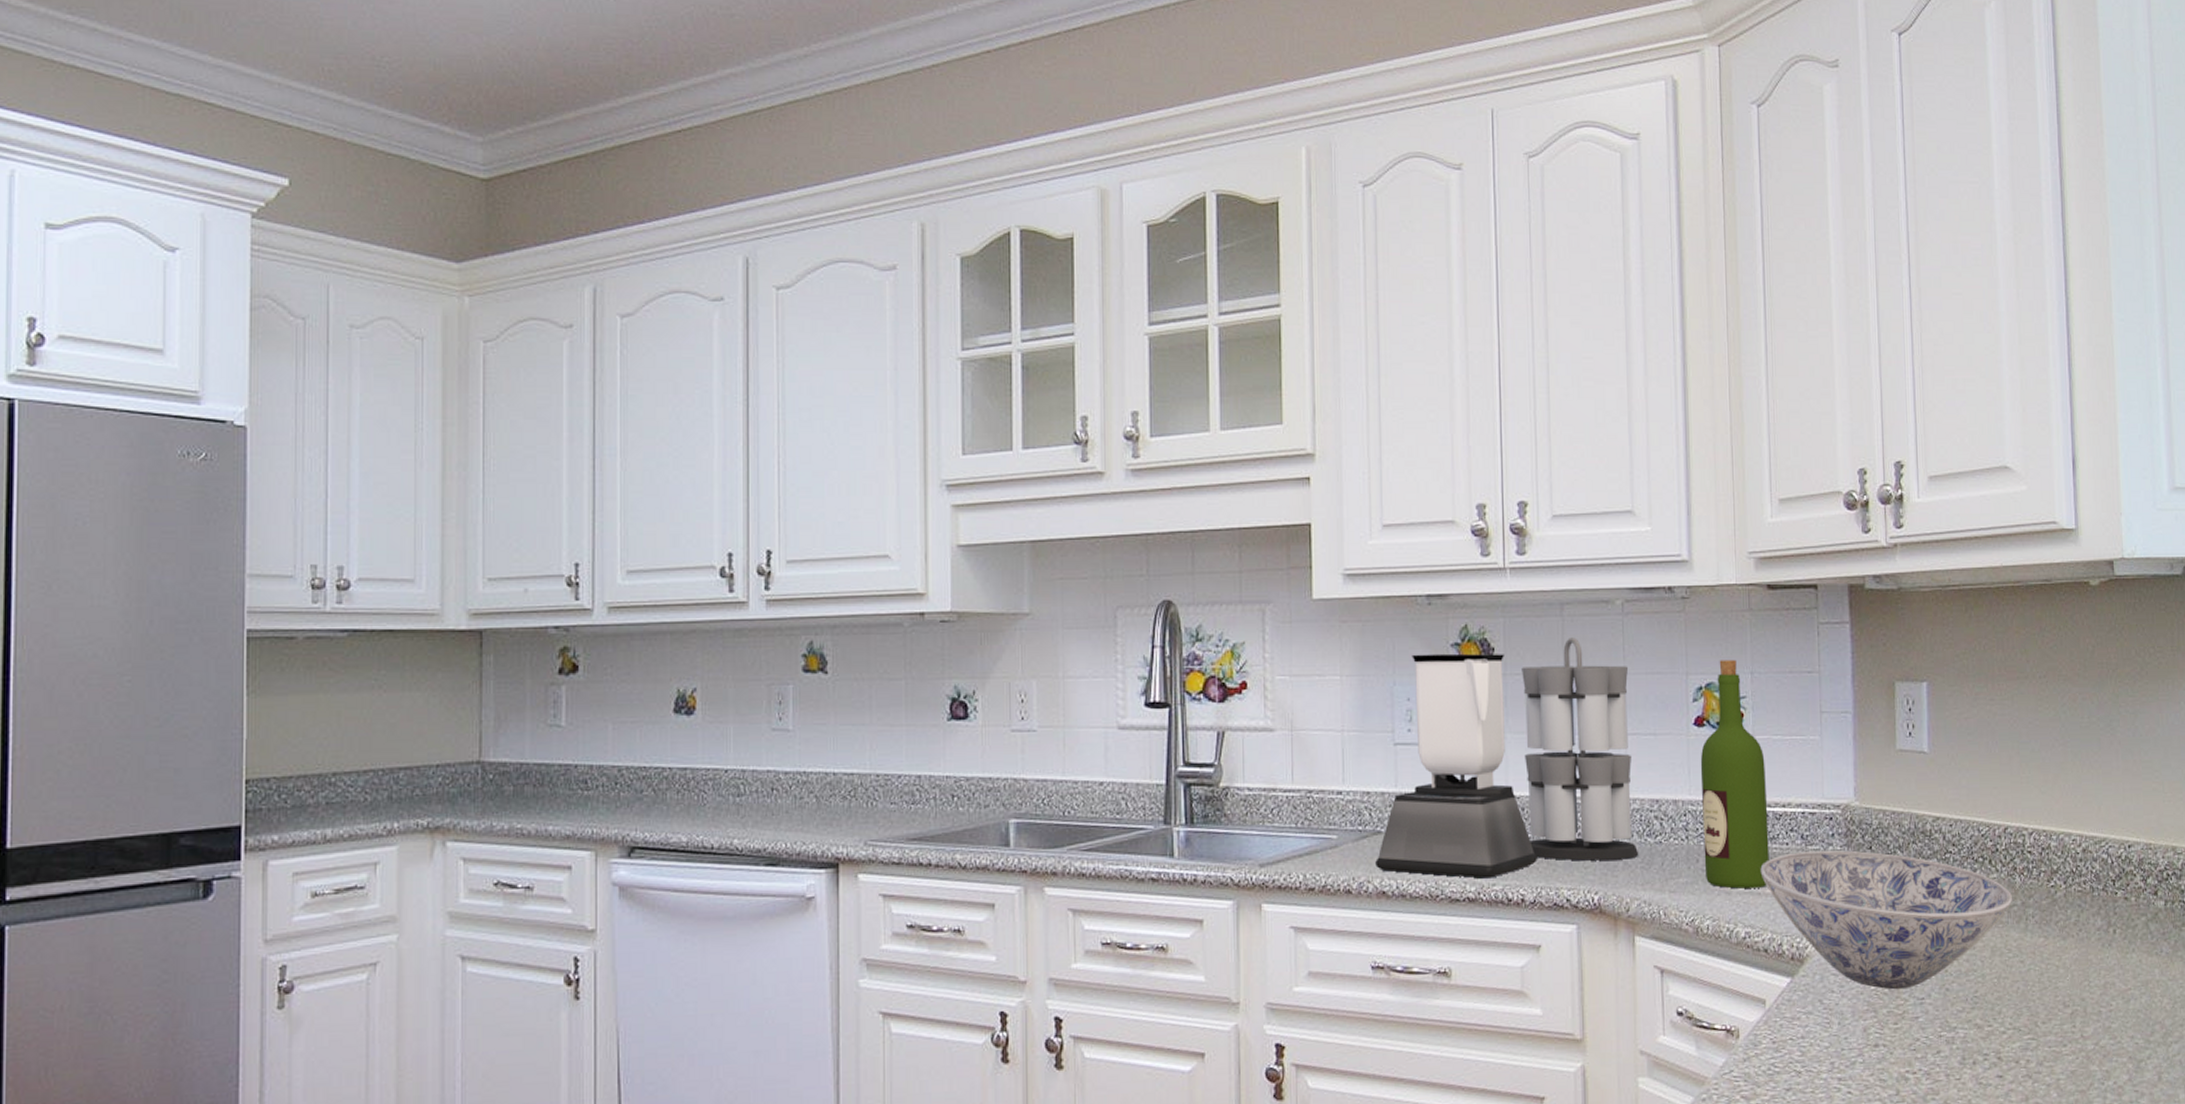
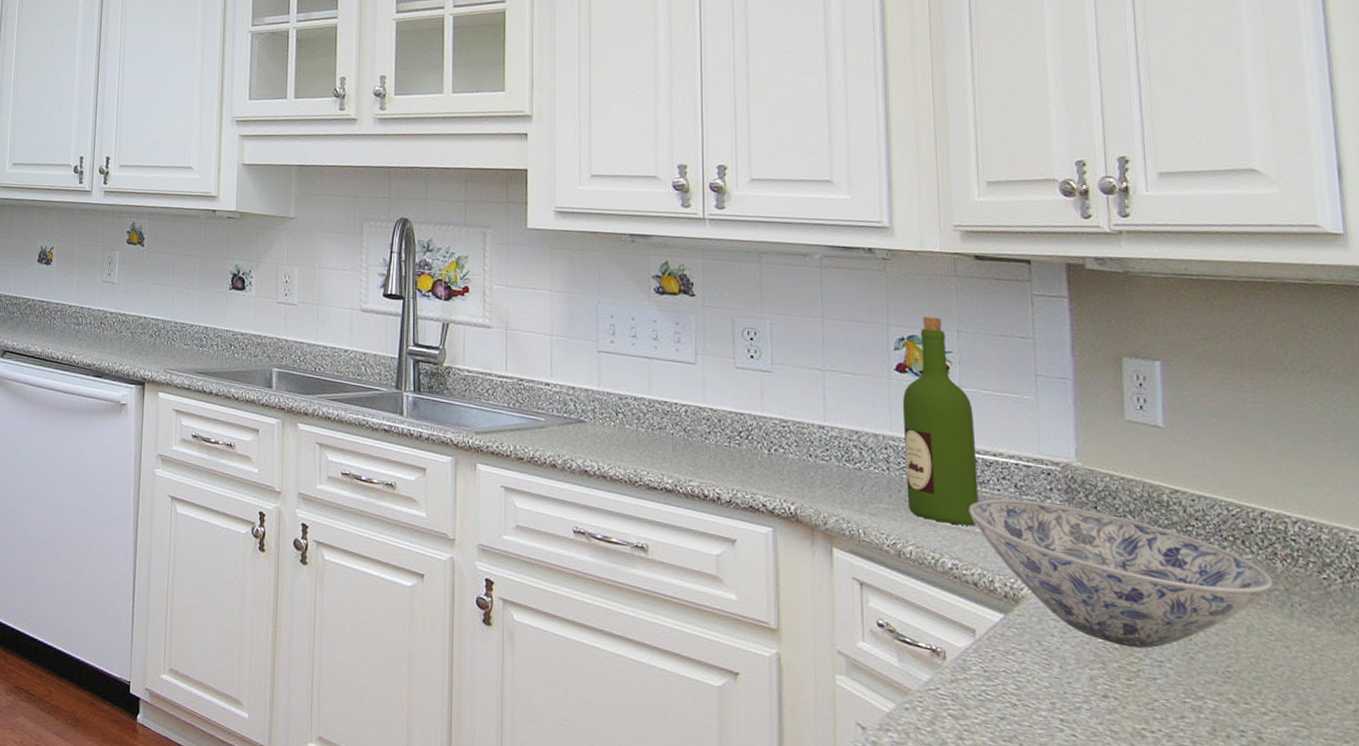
blender: present [1375,653,1537,879] -> none [579,280,733,475]
spice rack: present [1521,637,1639,861] -> none [719,282,838,479]

